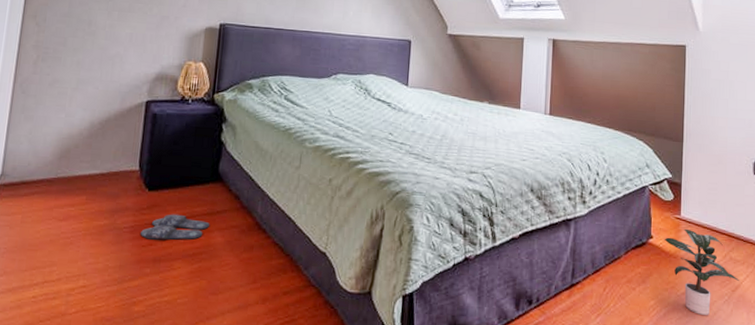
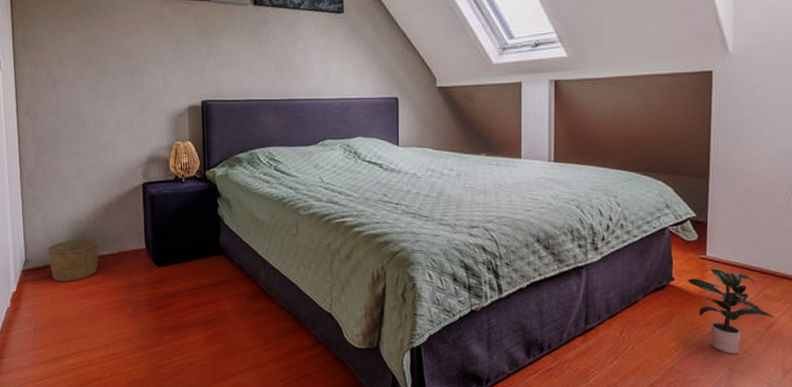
basket: none [28,148,89,202] -> present [48,233,100,282]
slippers: present [141,214,209,240] -> none [156,286,218,310]

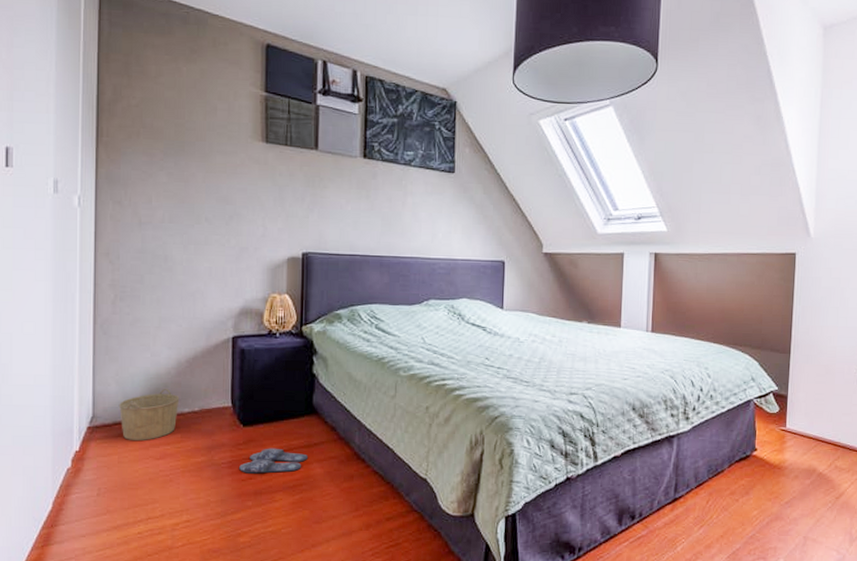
slippers: none [156,286,218,310] -> present [239,448,307,474]
potted plant: present [687,269,774,355] -> none [768,441,844,523]

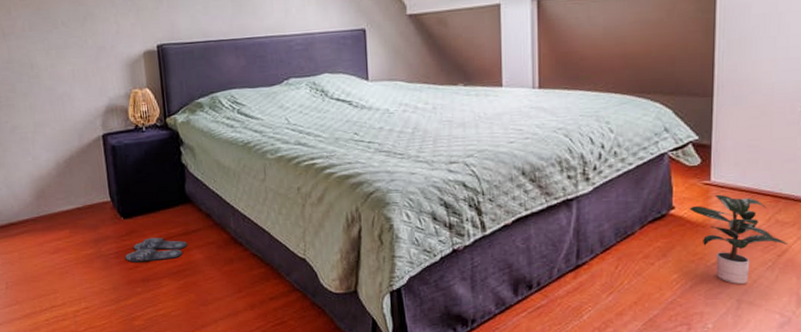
basket: present [119,388,180,441] -> none [12,188,64,239]
potted plant: none [768,441,844,523] -> present [689,195,787,285]

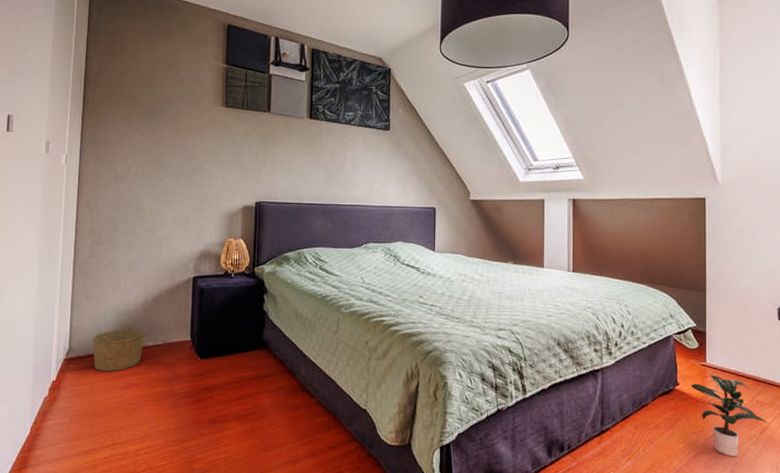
basket: none [12,188,64,239] -> present [92,323,145,372]
slippers: present [125,237,187,262] -> none [196,379,258,403]

